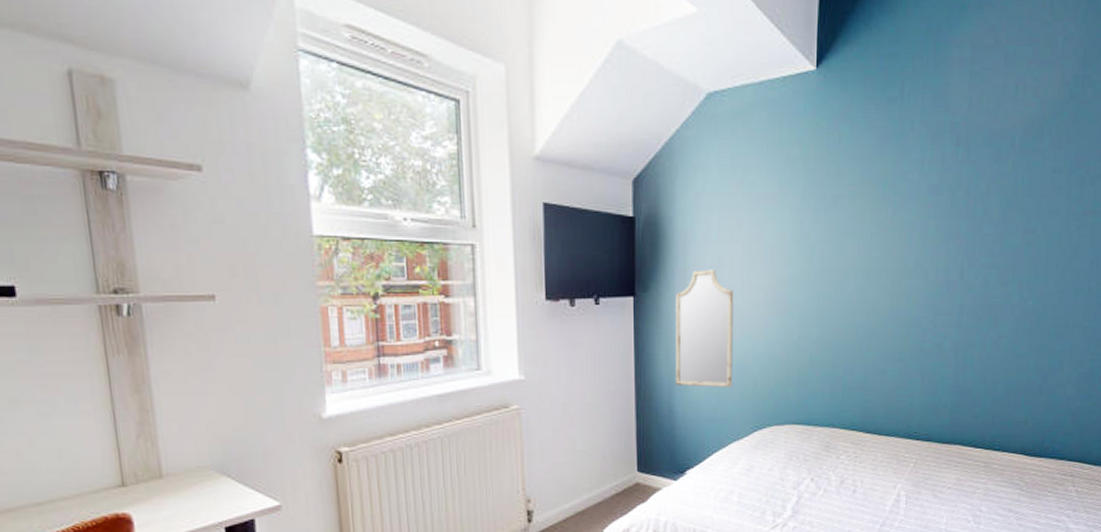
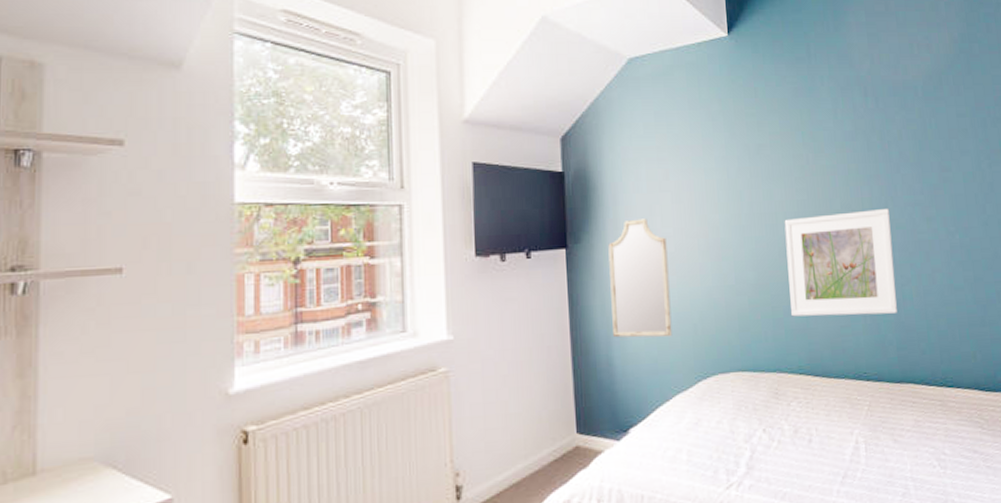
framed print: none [851,271,963,377] -> present [784,209,897,317]

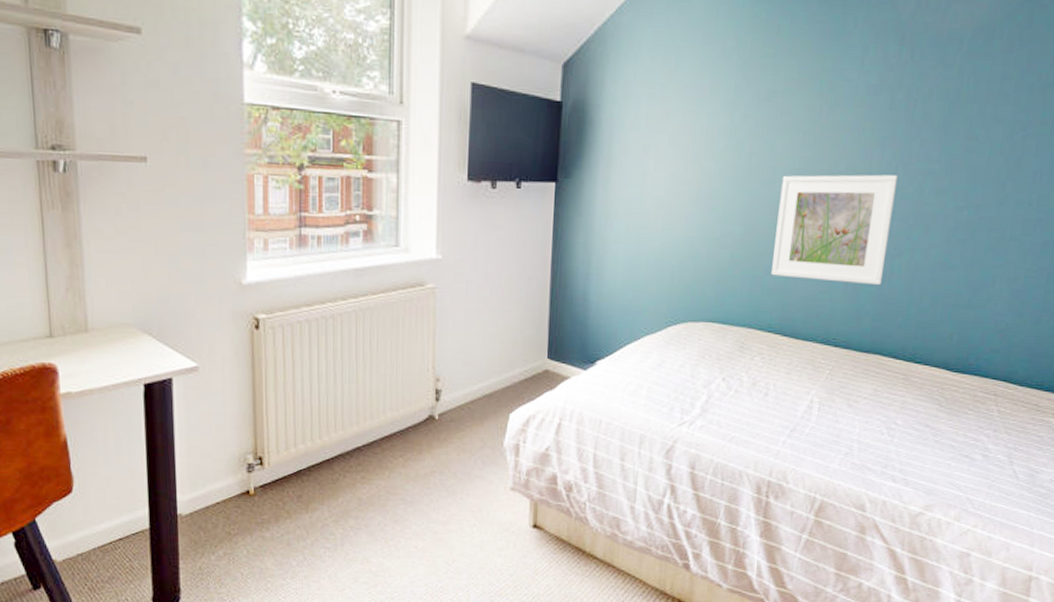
home mirror: present [608,218,673,338] -> none [592,159,657,281]

